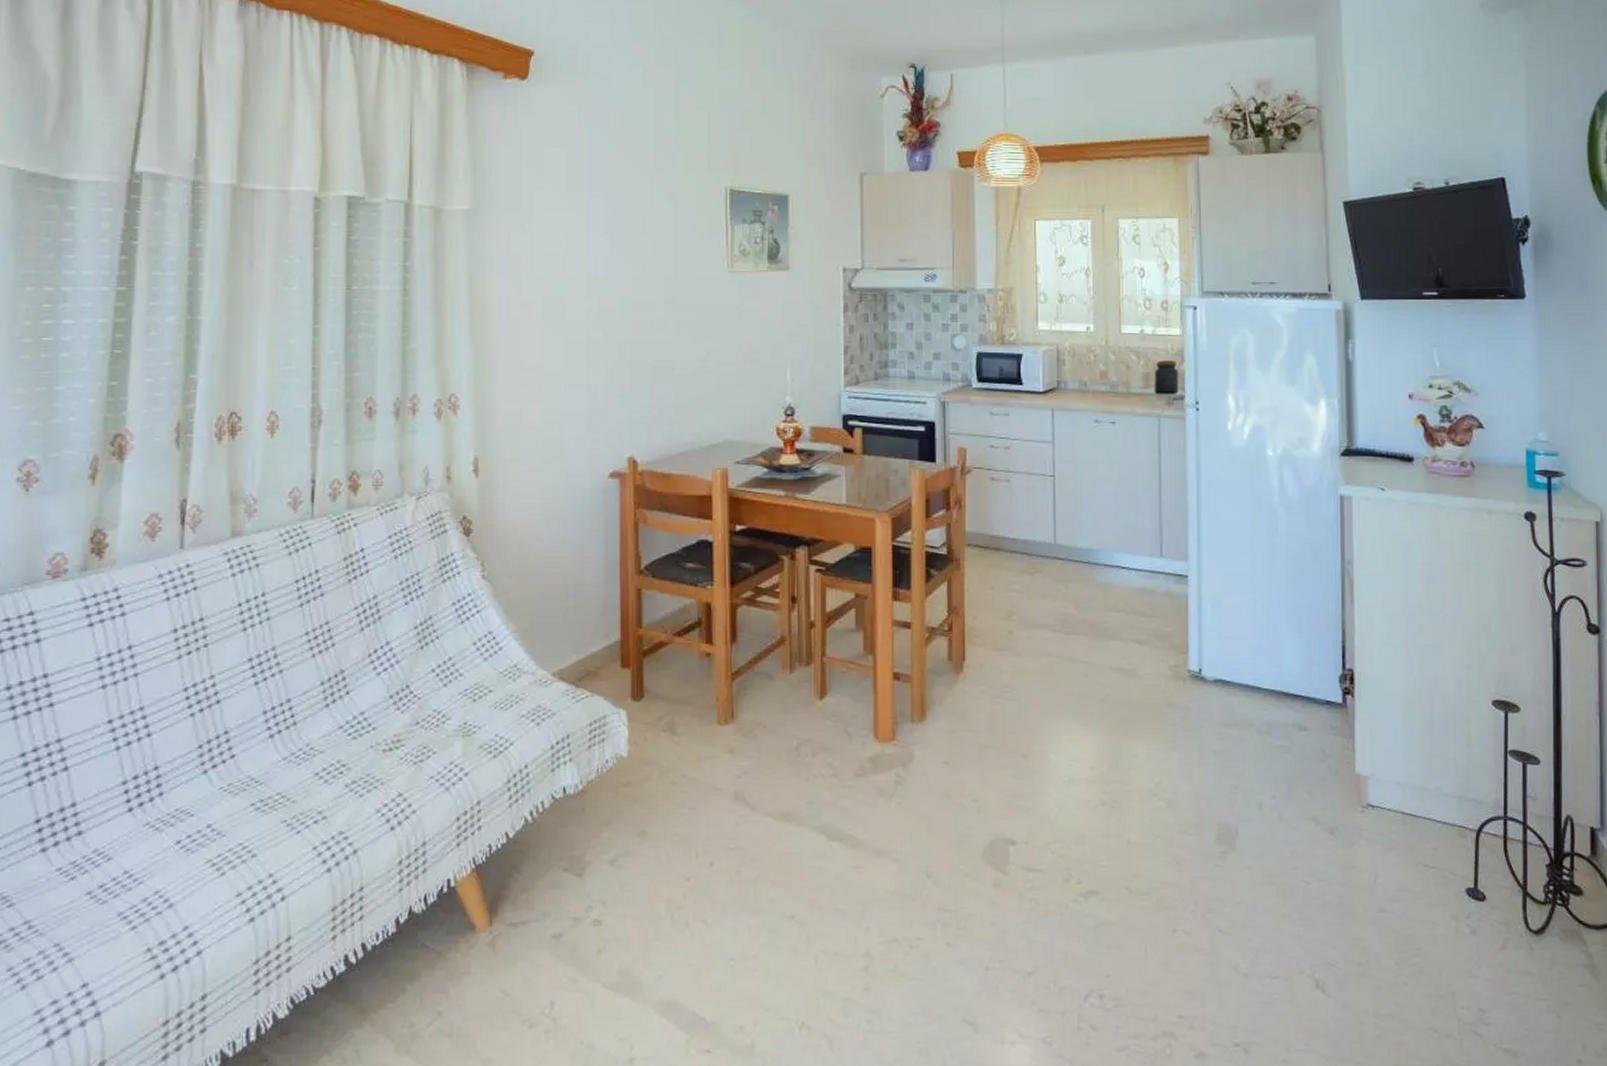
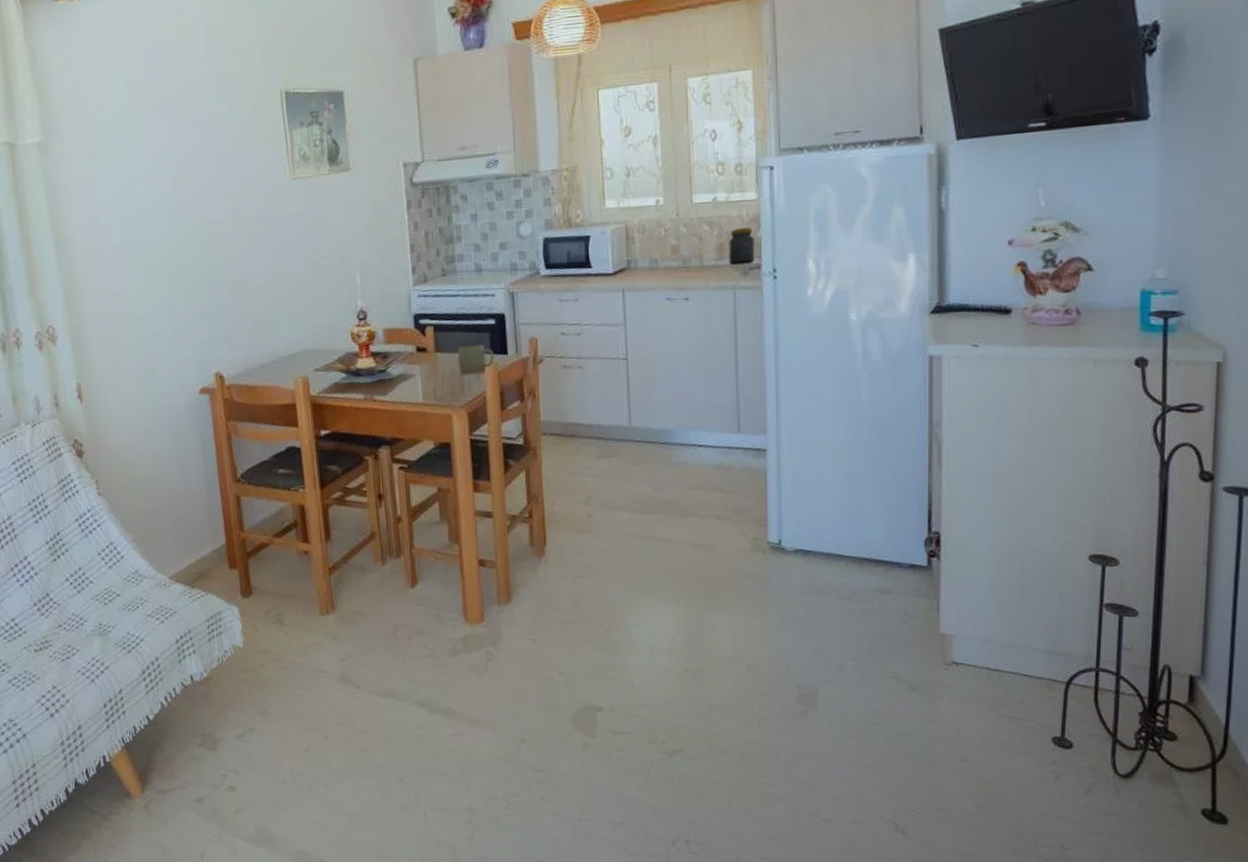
mug: none [885,450,922,481] -> present [457,344,494,376]

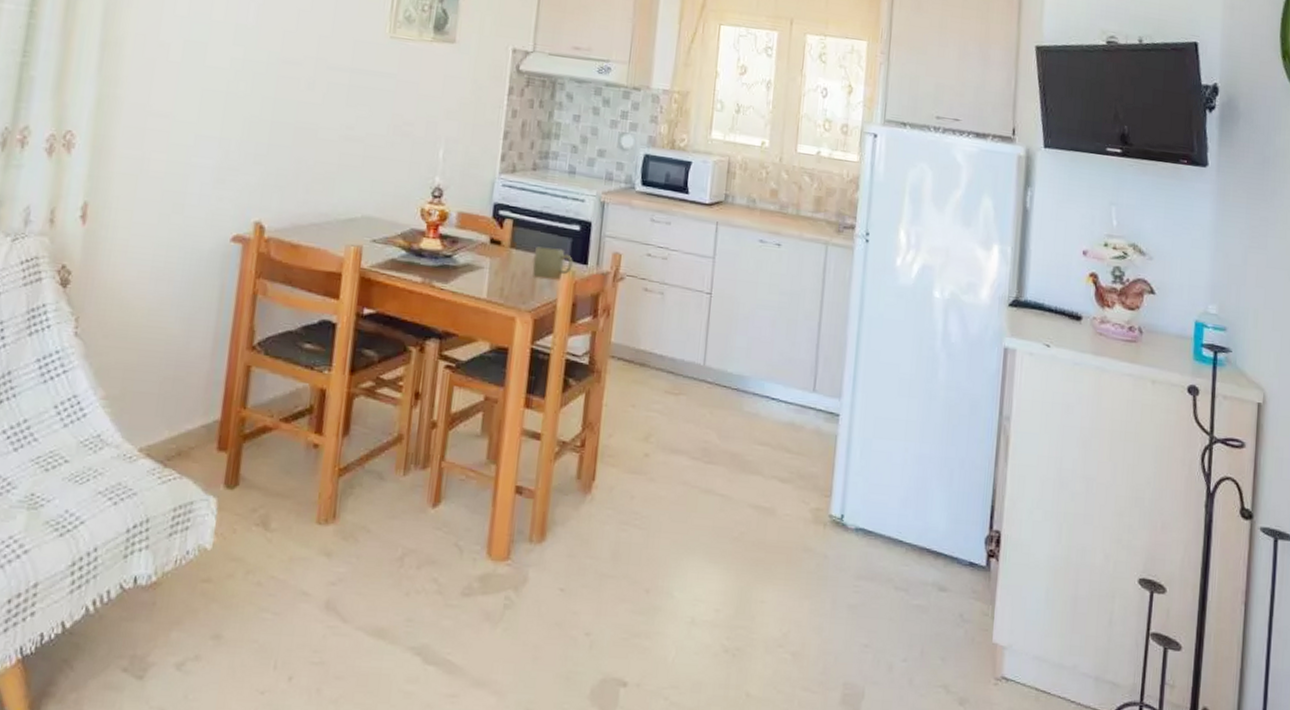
jar: present [729,227,755,266] -> none [825,185,852,223]

